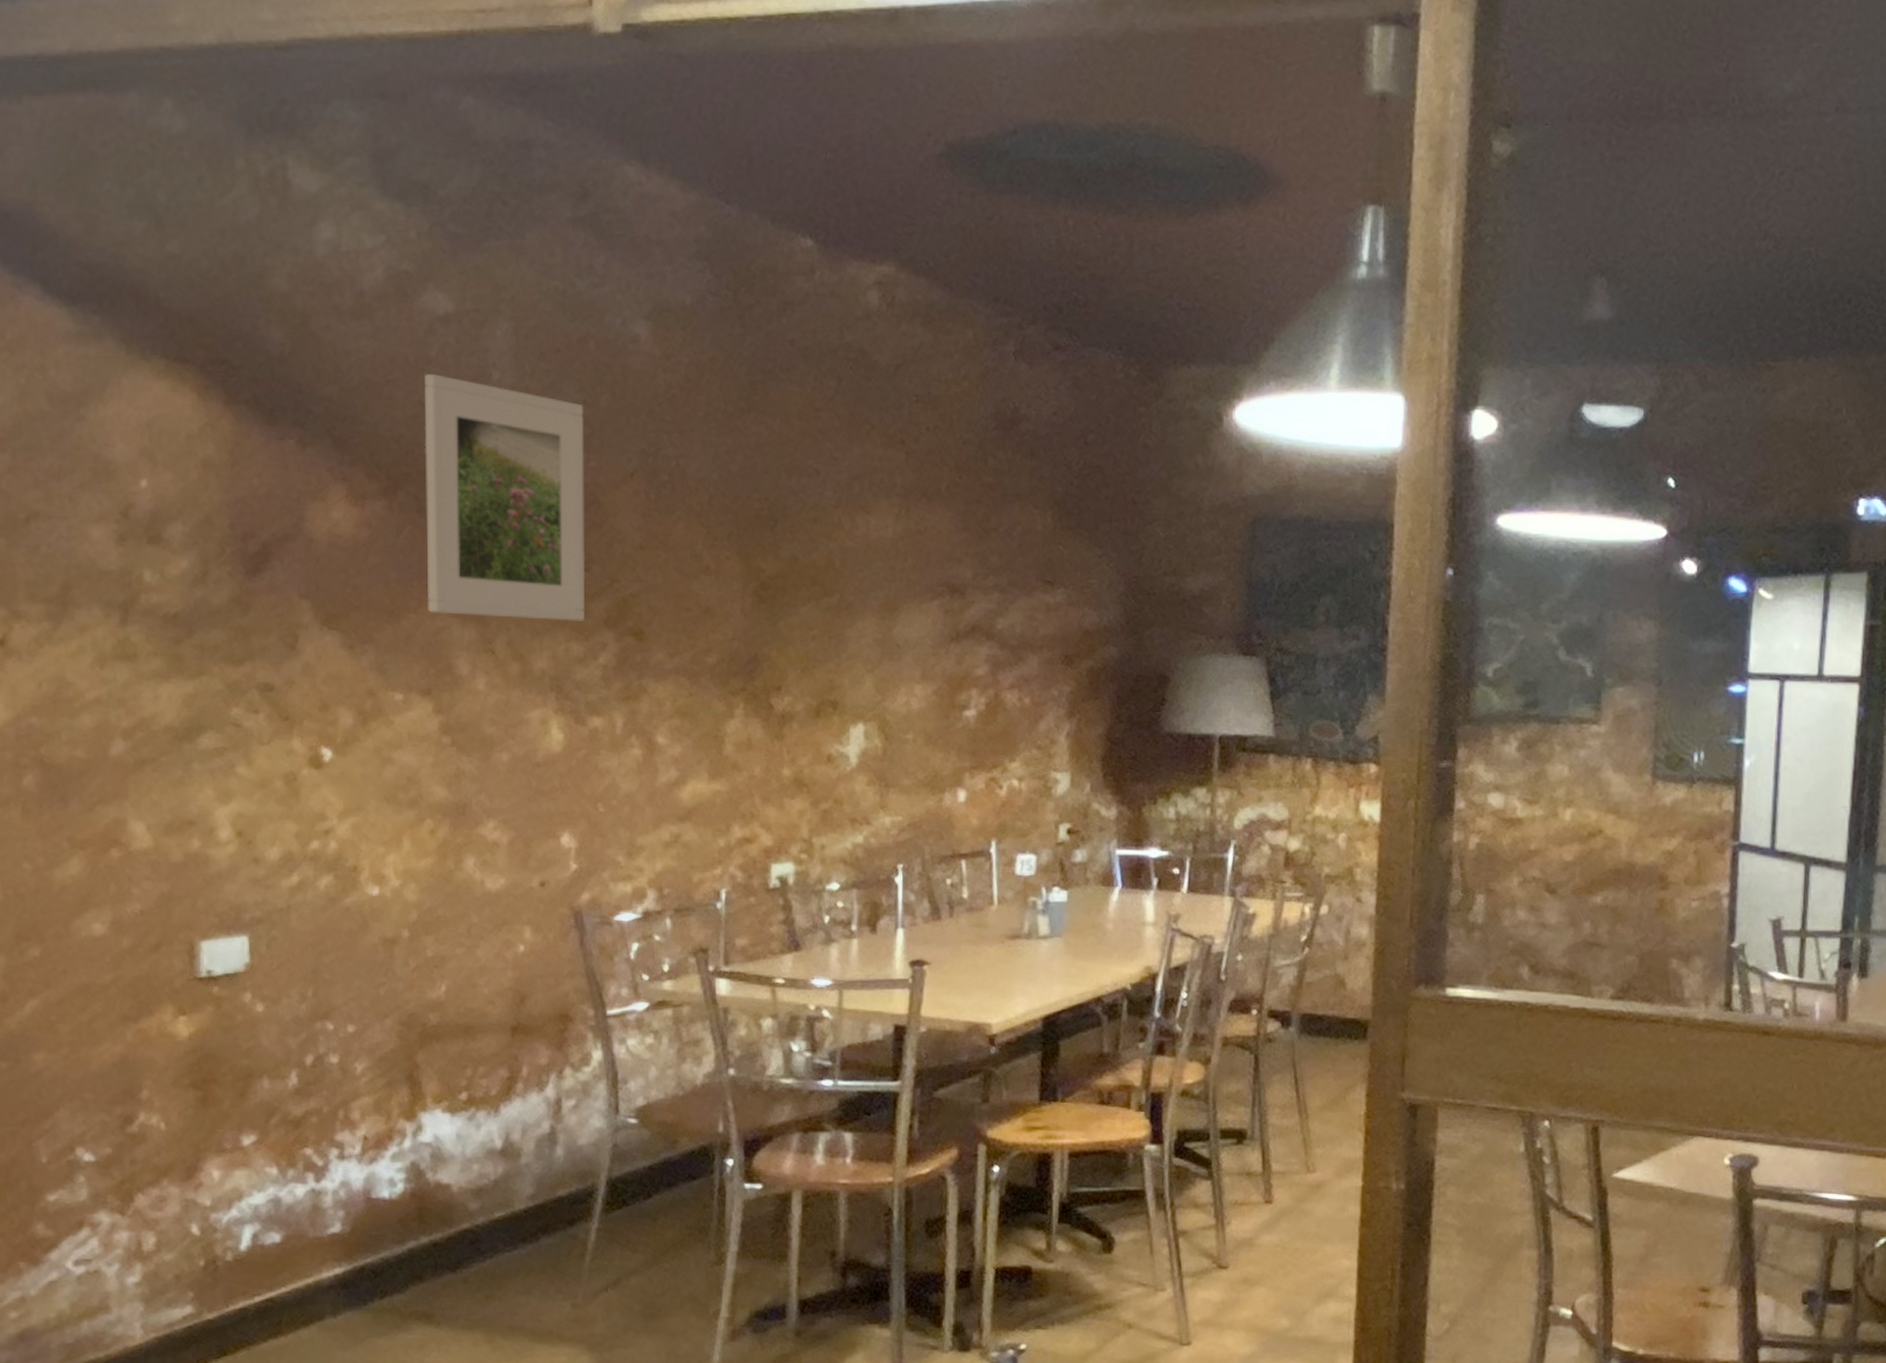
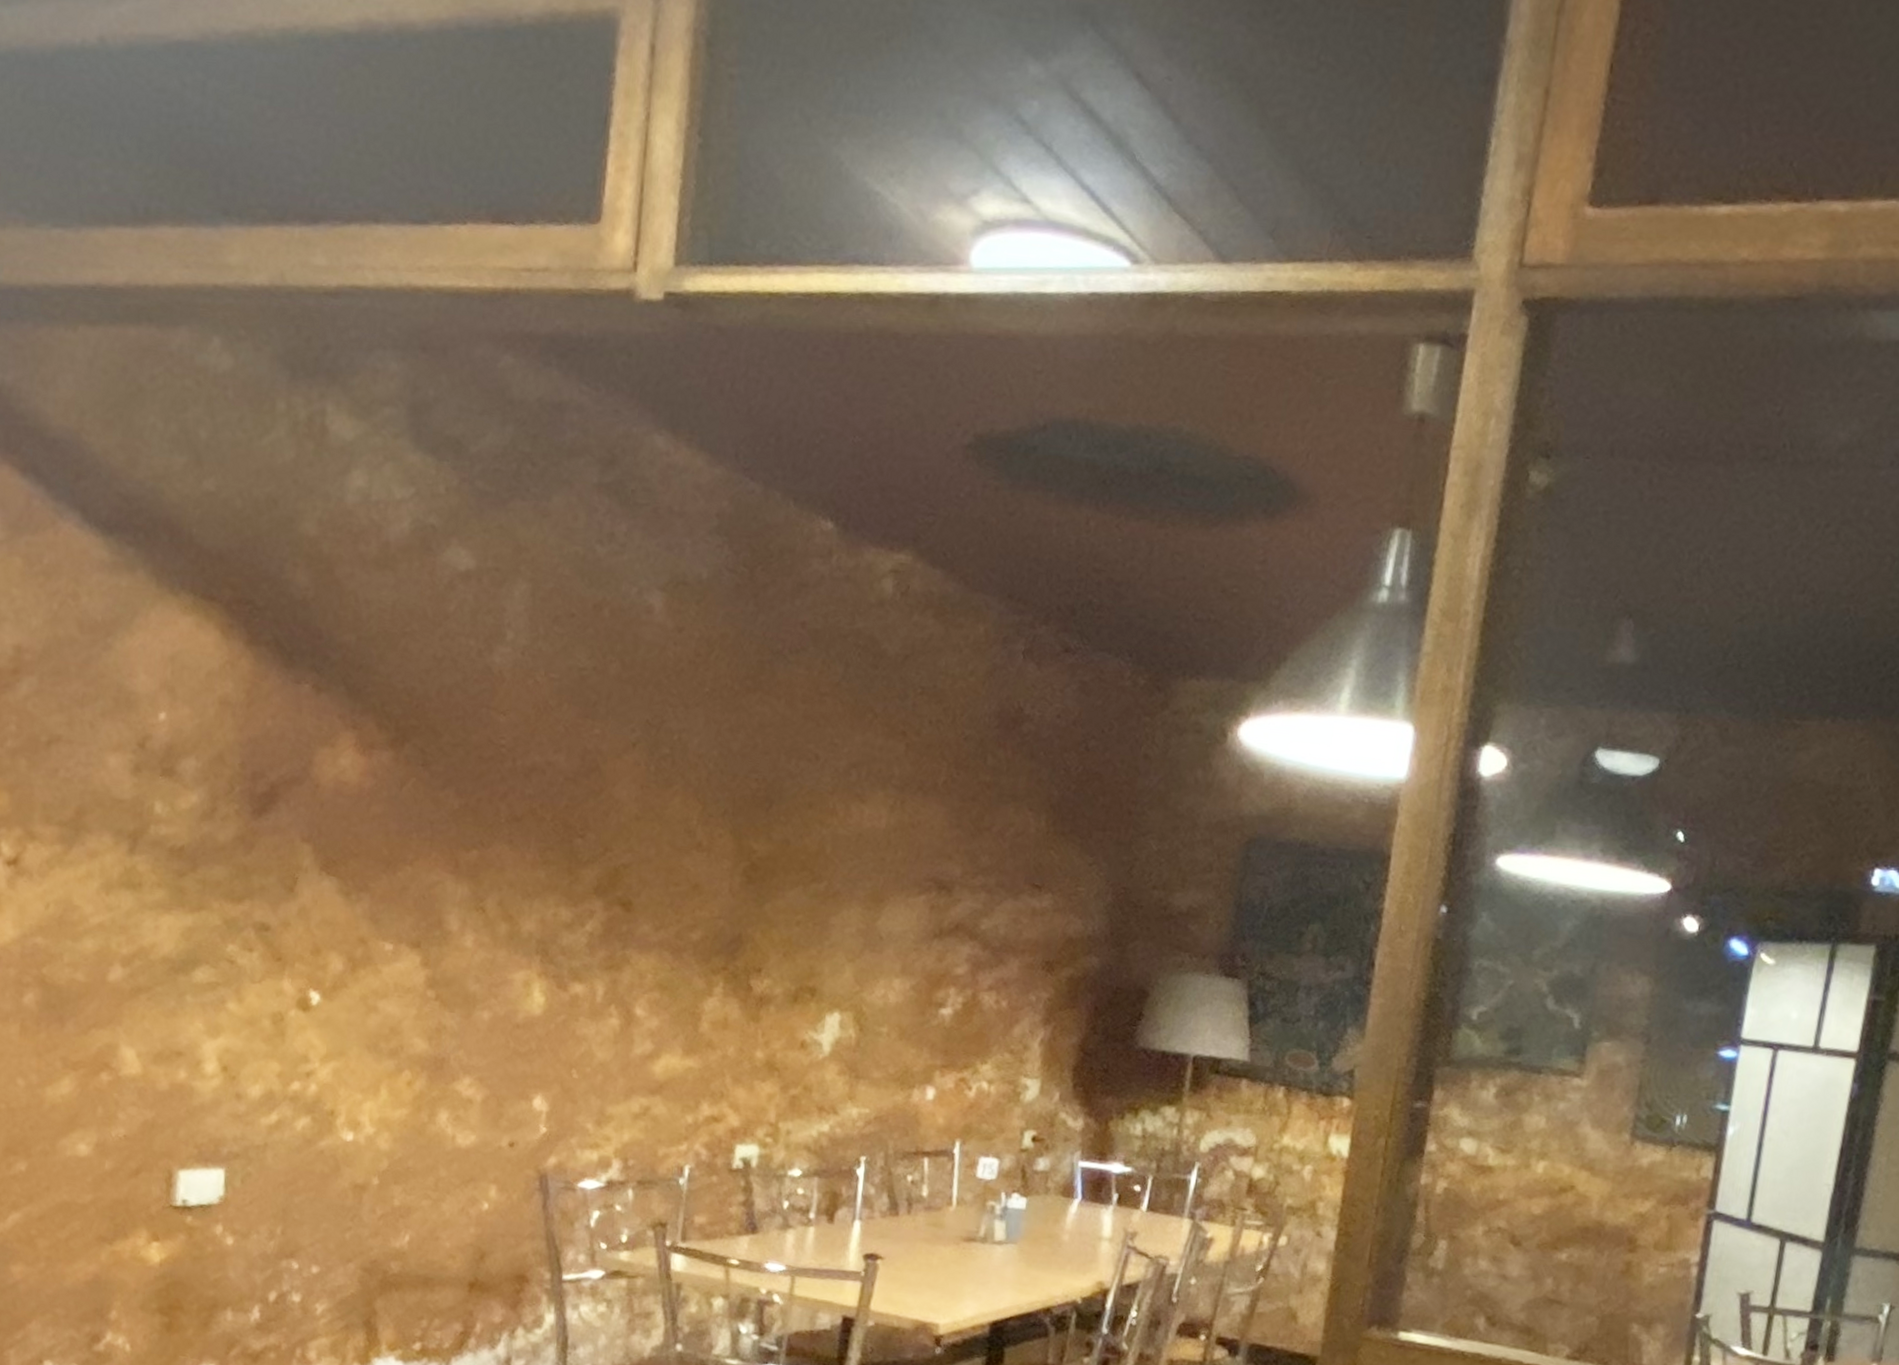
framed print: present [423,374,586,621] -> none [423,629,593,887]

